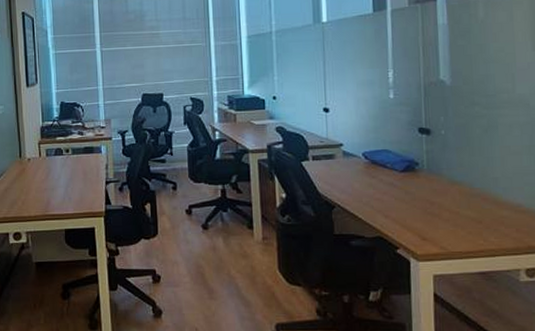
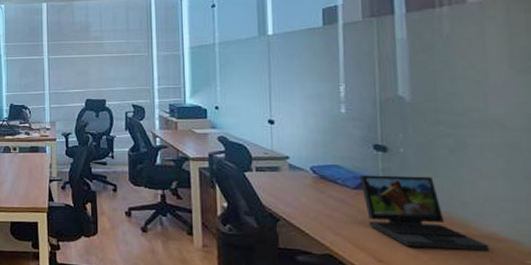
laptop: none [407,156,515,223] -> present [360,174,489,251]

